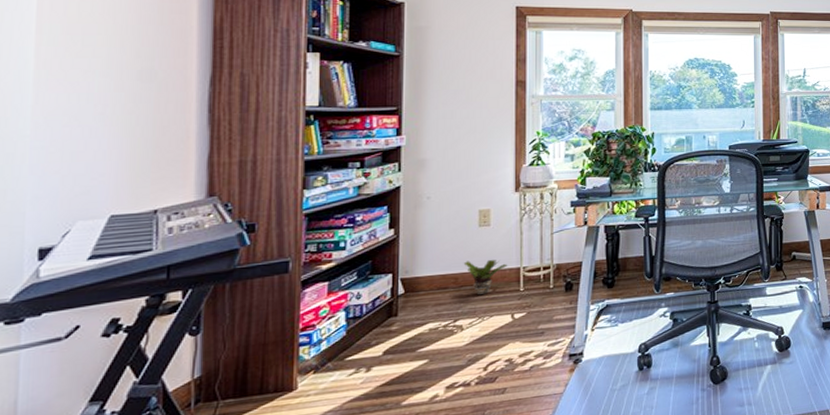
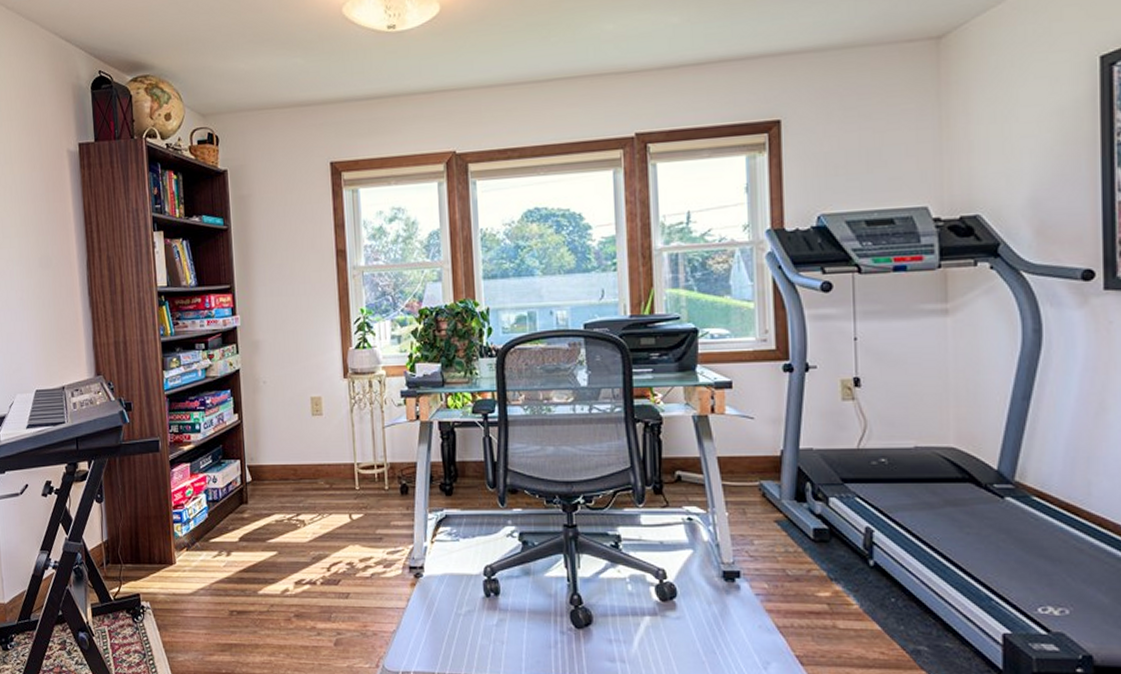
potted plant: present [463,259,508,296] -> none [300,452,342,490]

